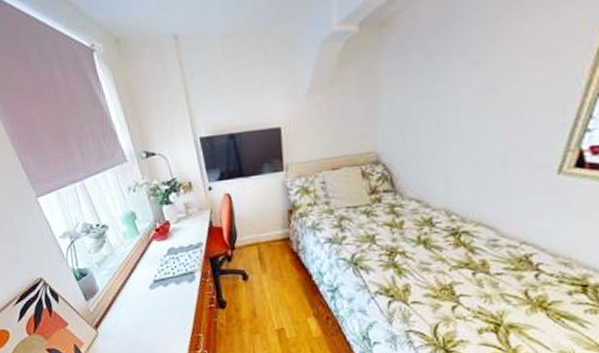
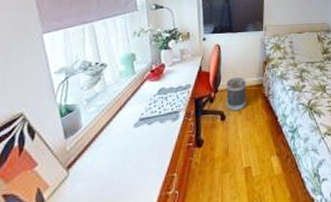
wastebasket: none [244,231,272,270] -> present [226,77,247,111]

